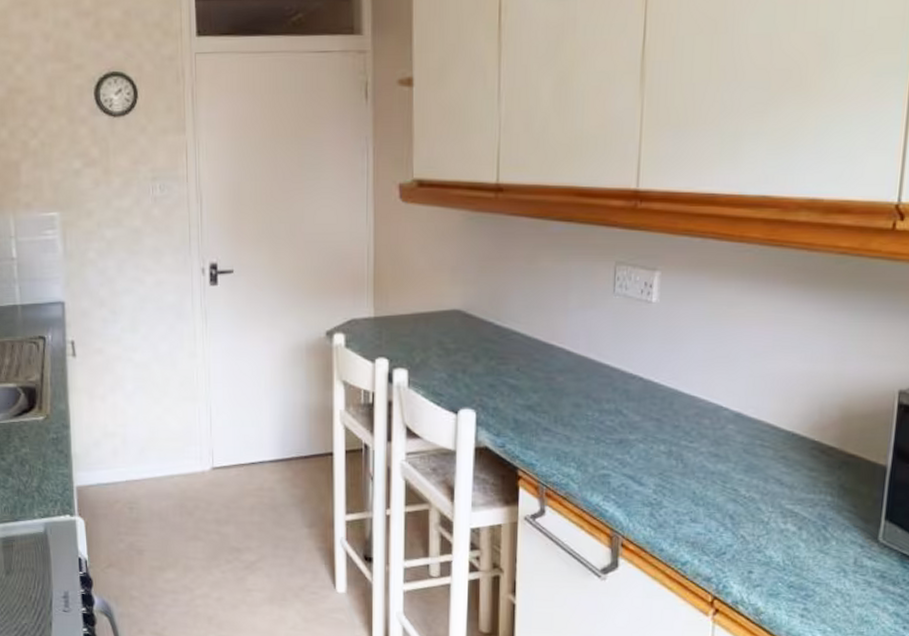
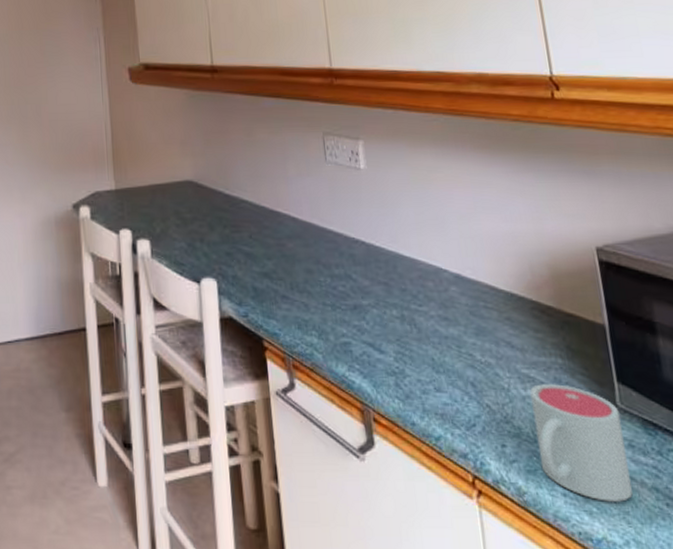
mug: none [784,518,879,624] -> present [530,383,633,502]

